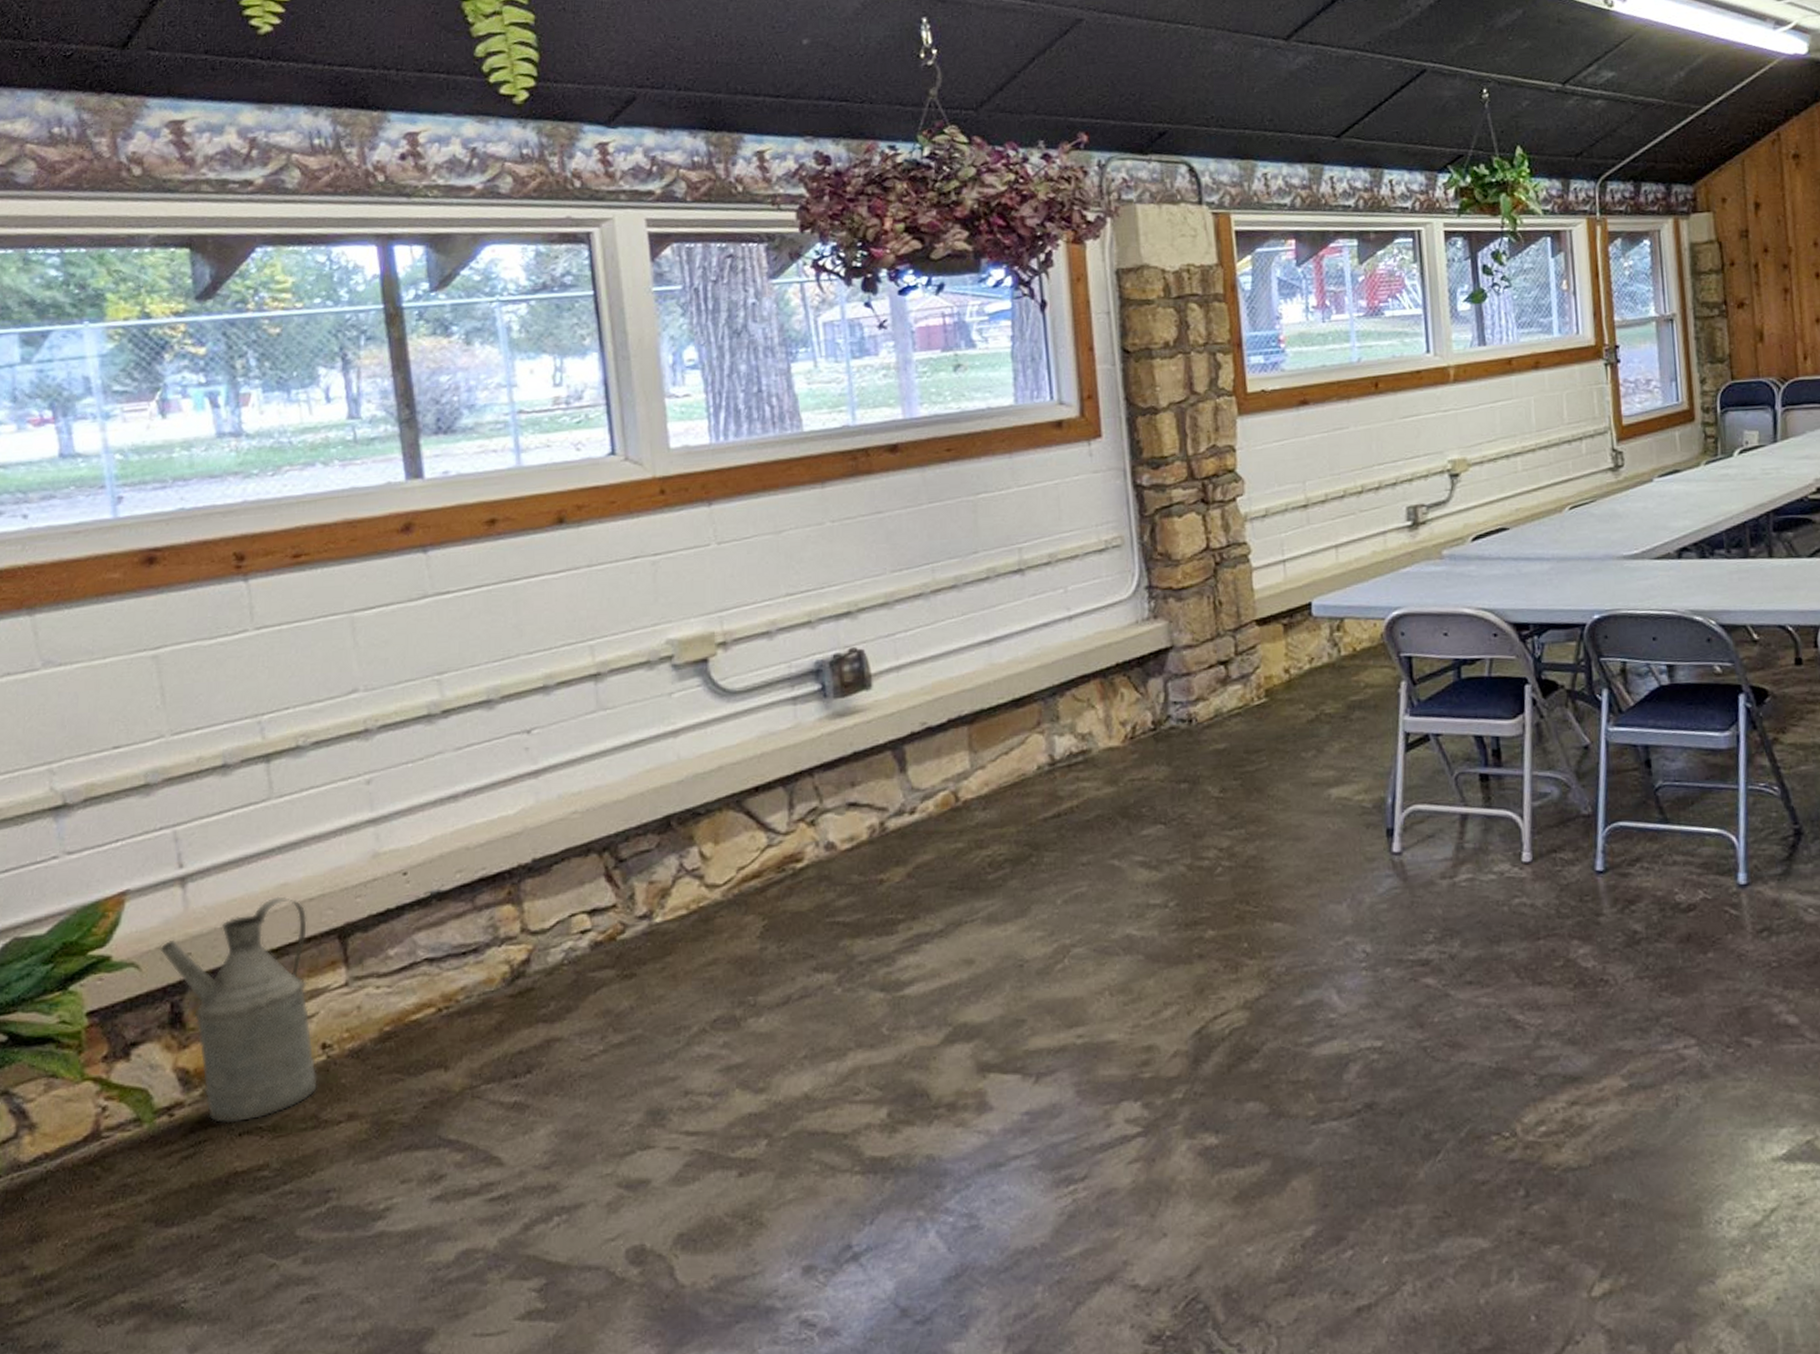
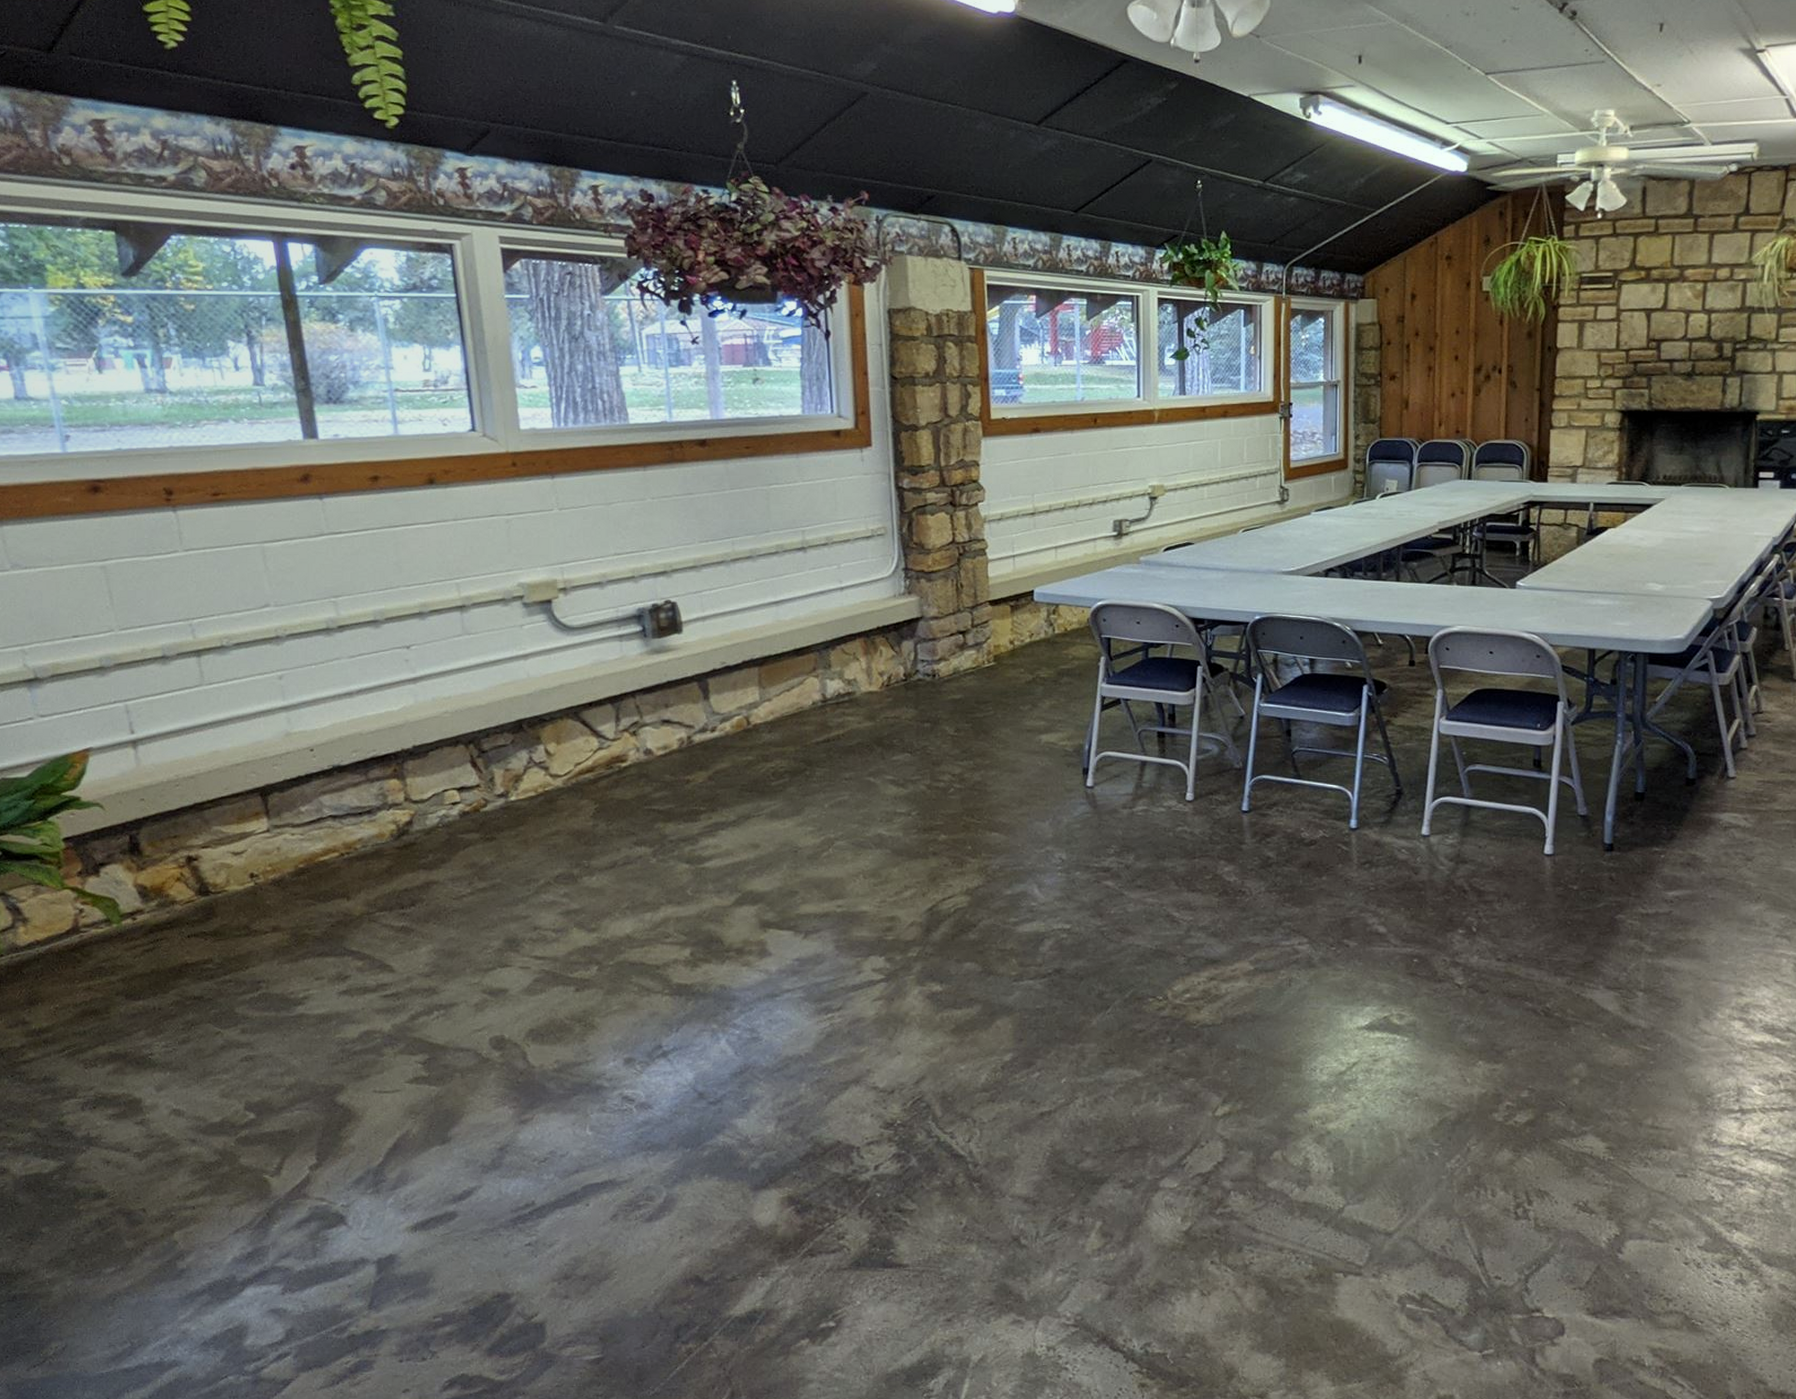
watering can: present [160,896,318,1123] -> none [119,761,248,927]

